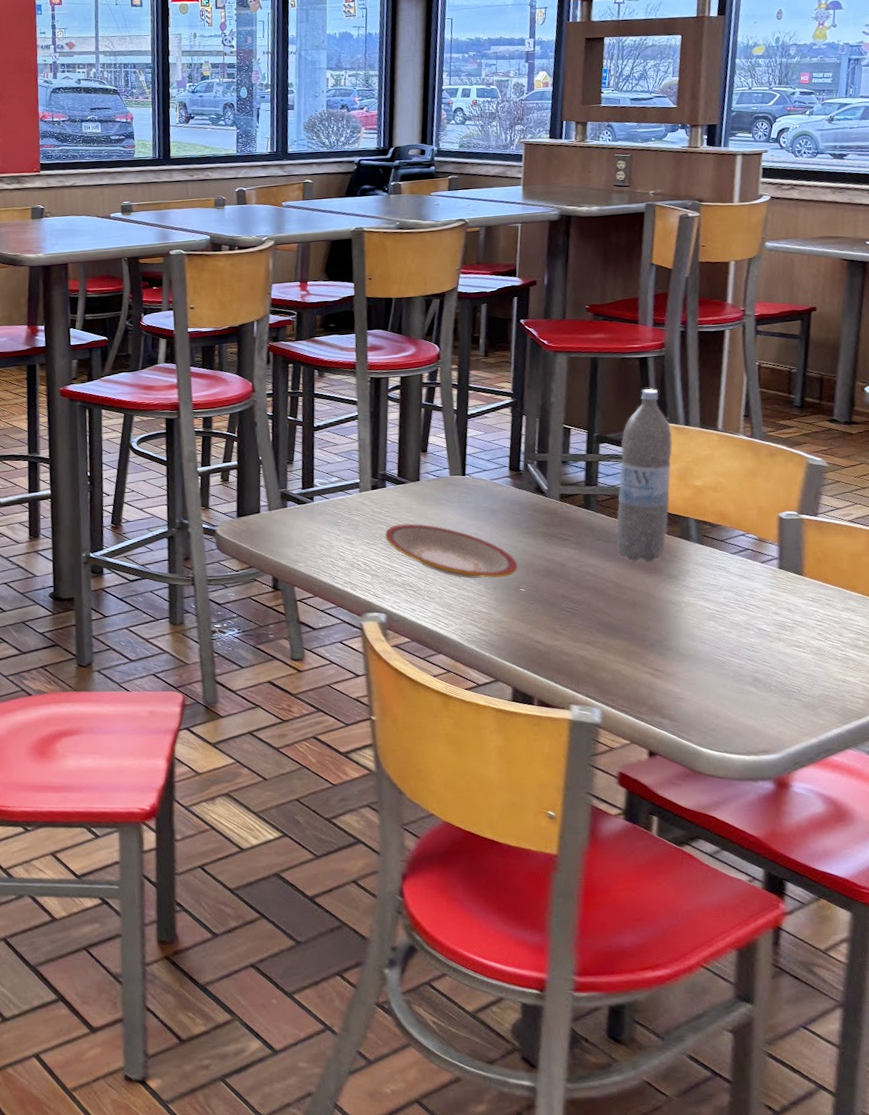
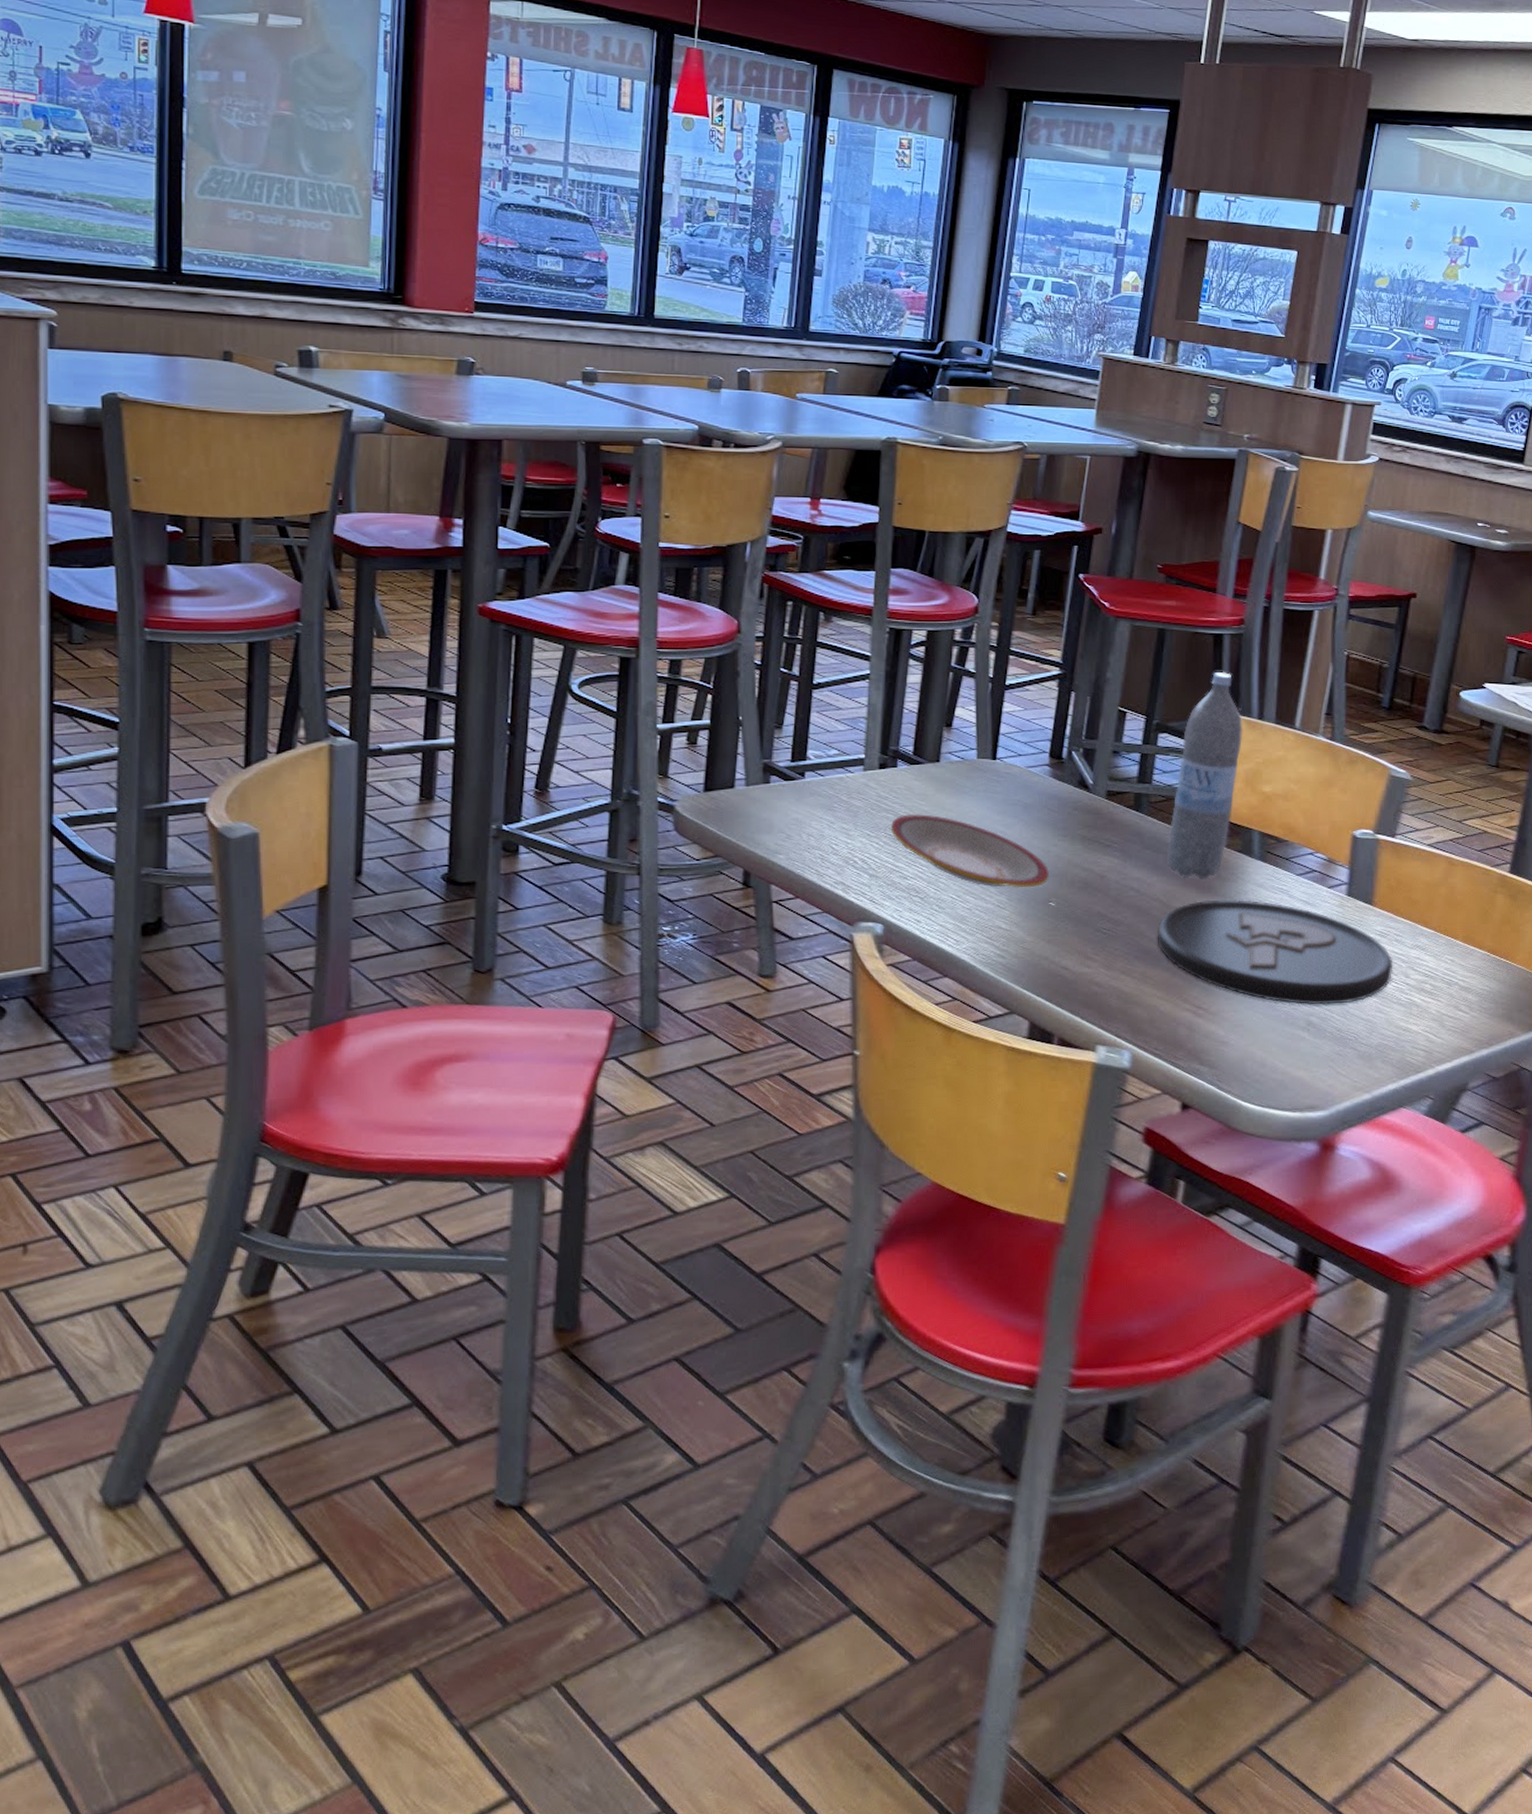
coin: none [613,577,828,664] -> present [1157,899,1393,1005]

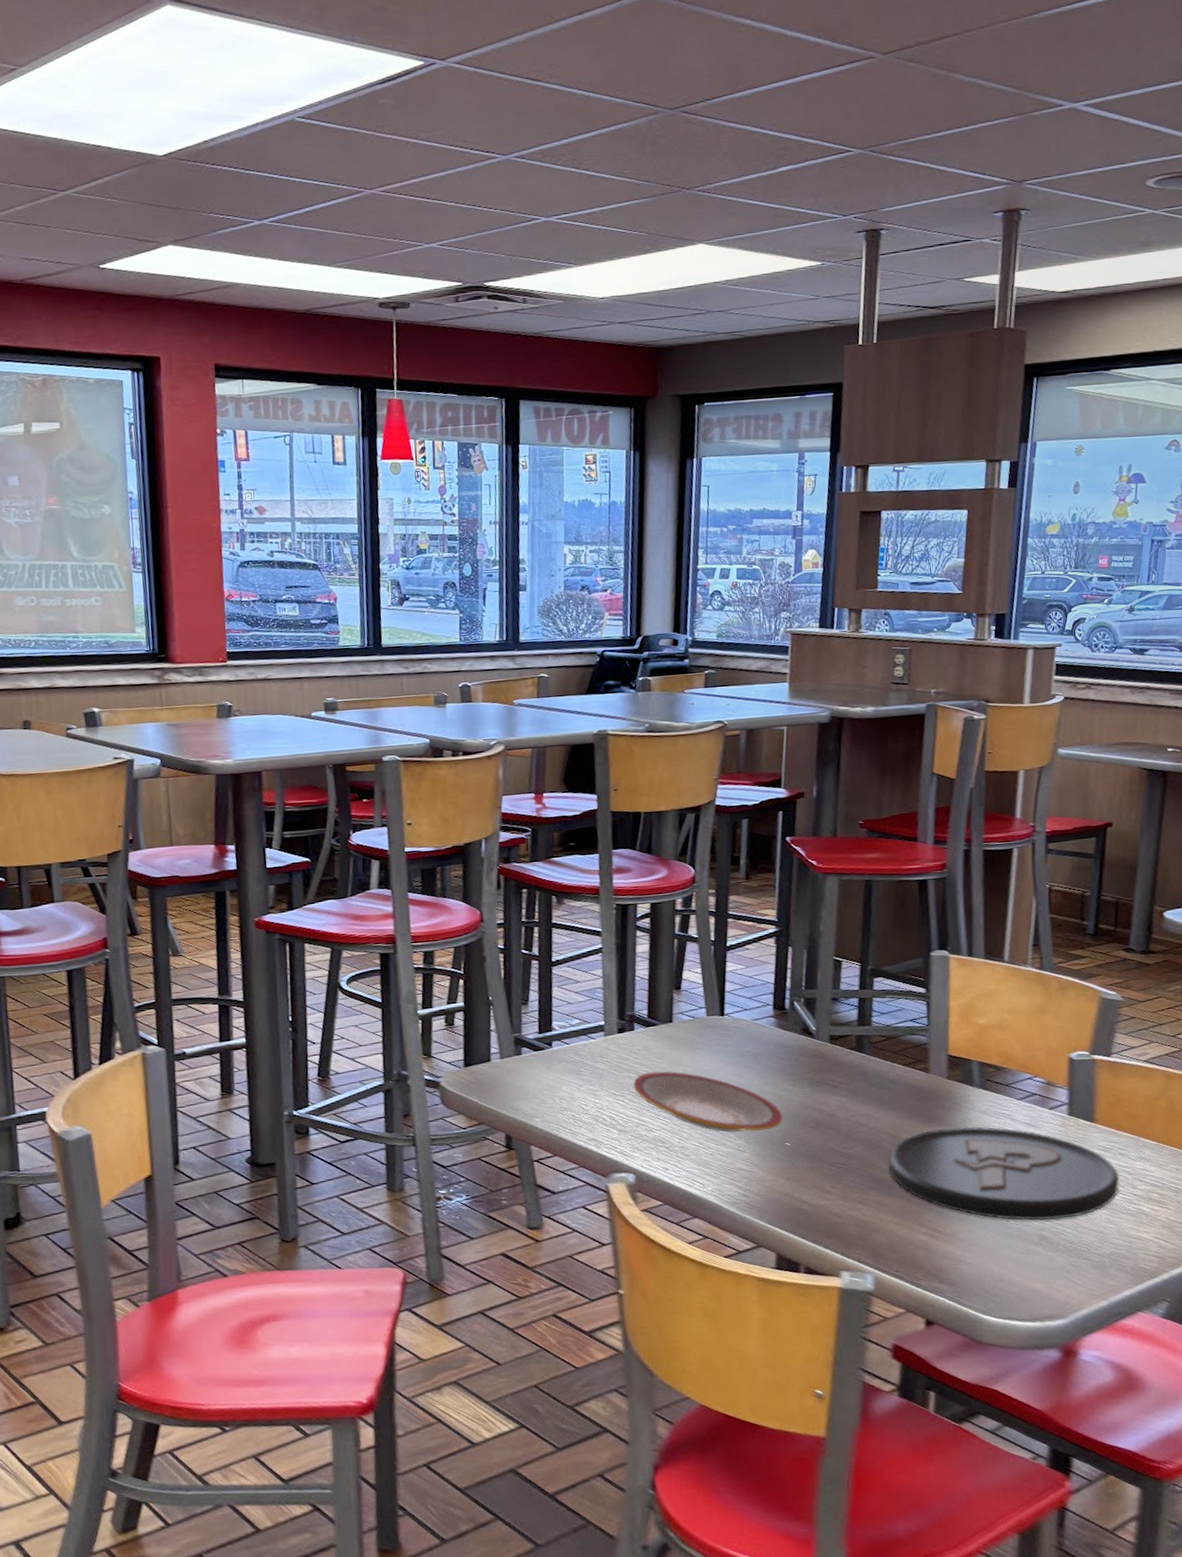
water bottle: present [1167,671,1243,880] -> none [892,914,955,1111]

